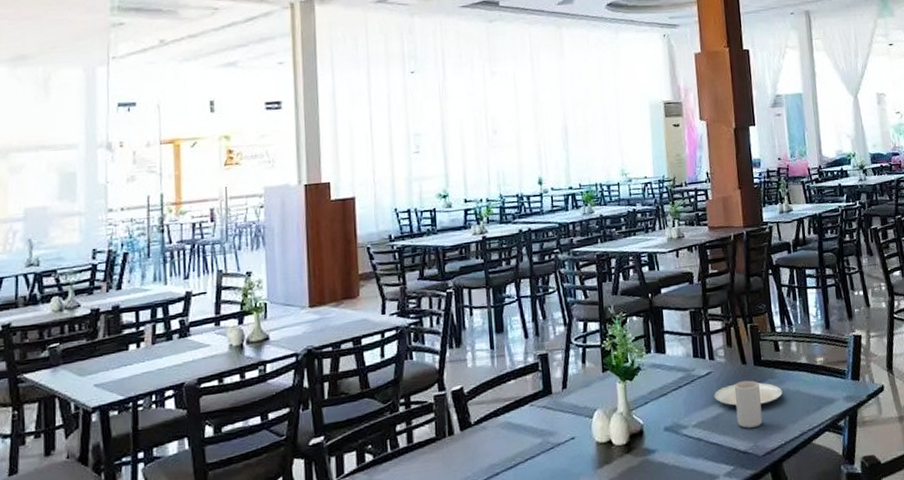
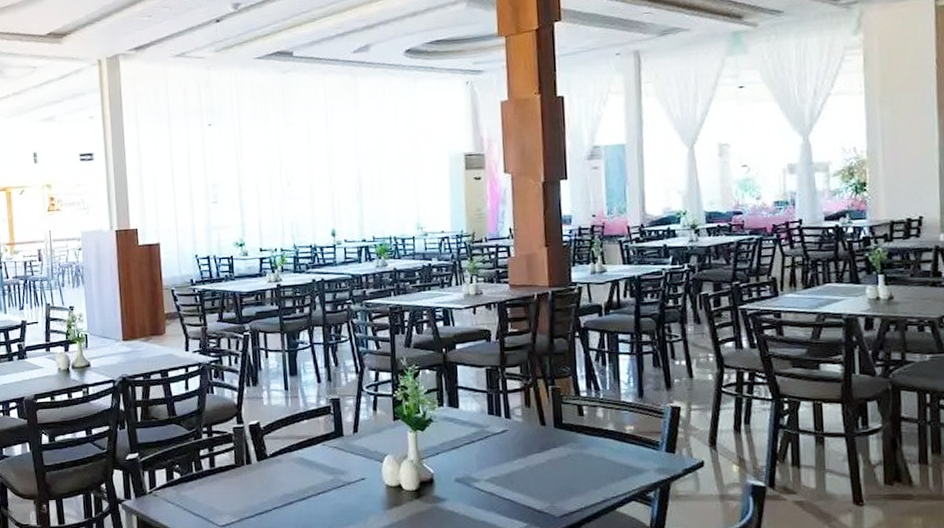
plate: present [714,382,783,406] -> none [509,445,585,467]
cup: present [734,380,763,429] -> none [531,442,561,489]

